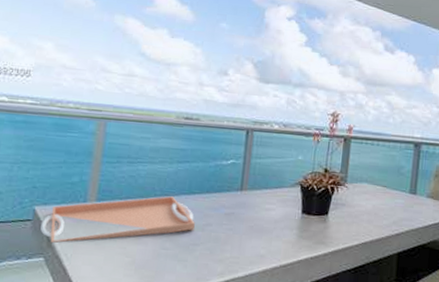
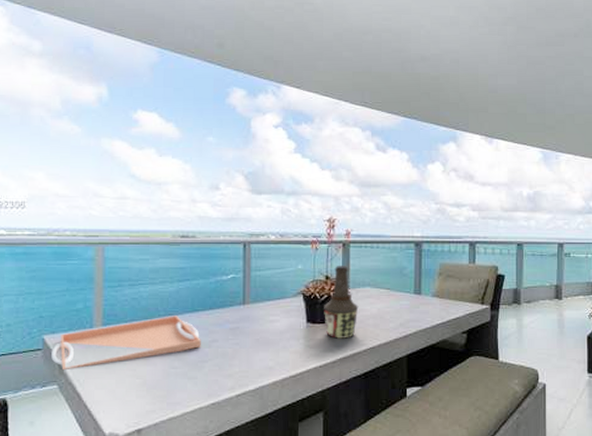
bottle: none [320,159,355,233] -> present [324,265,359,340]

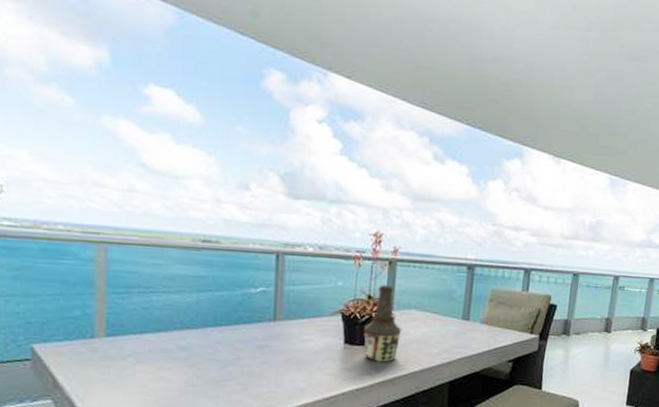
serving tray: present [51,316,201,369] -> none [43,329,224,383]

